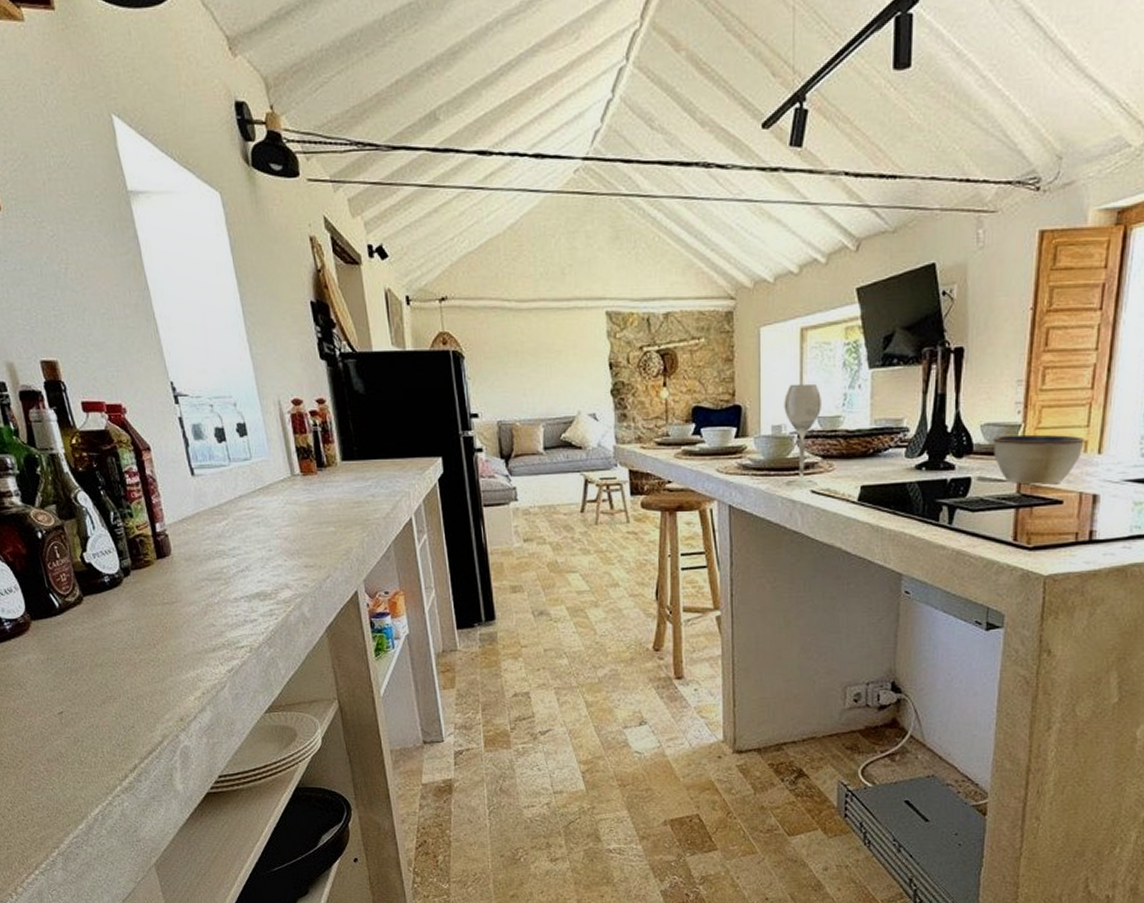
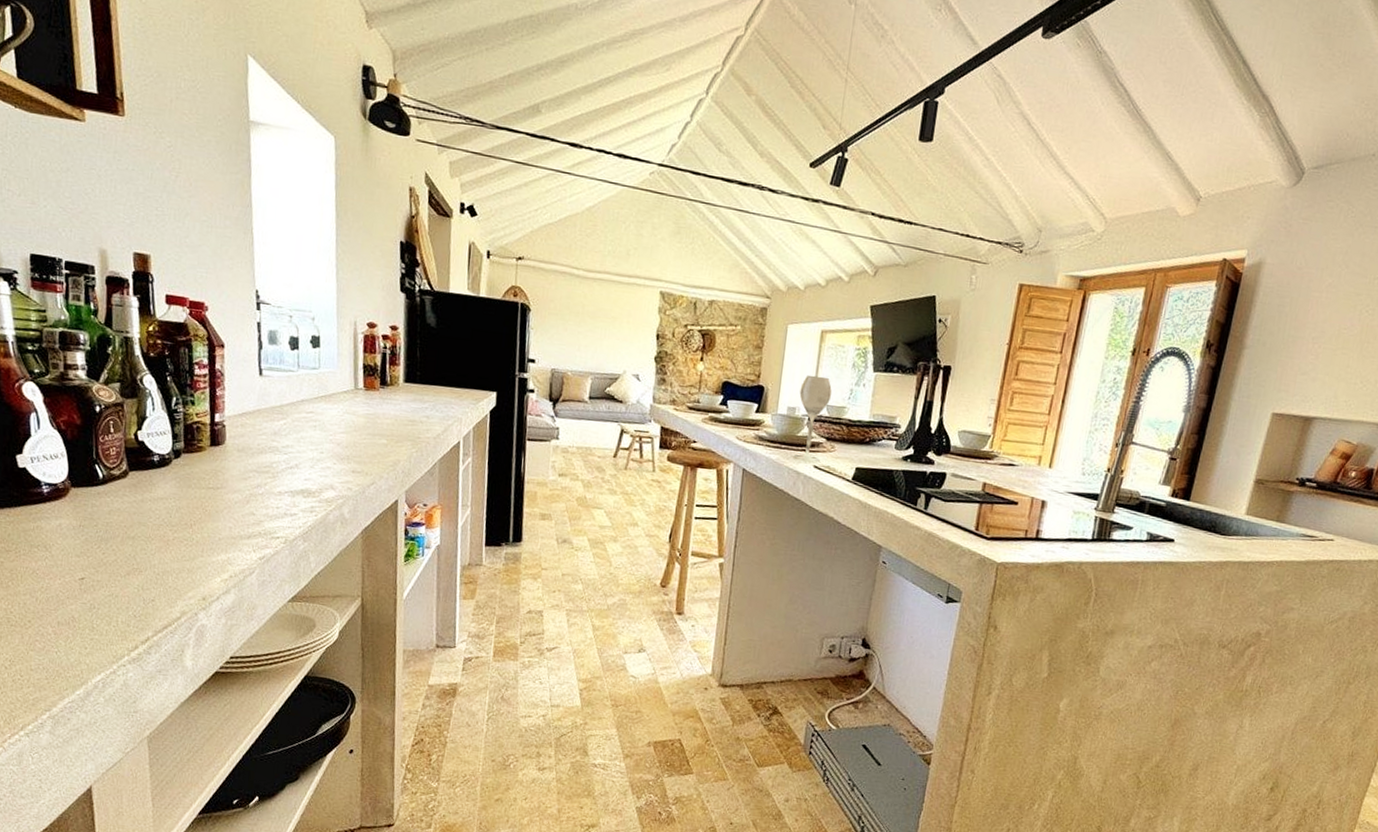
bowl: present [993,434,1085,485] -> none [966,442,1040,488]

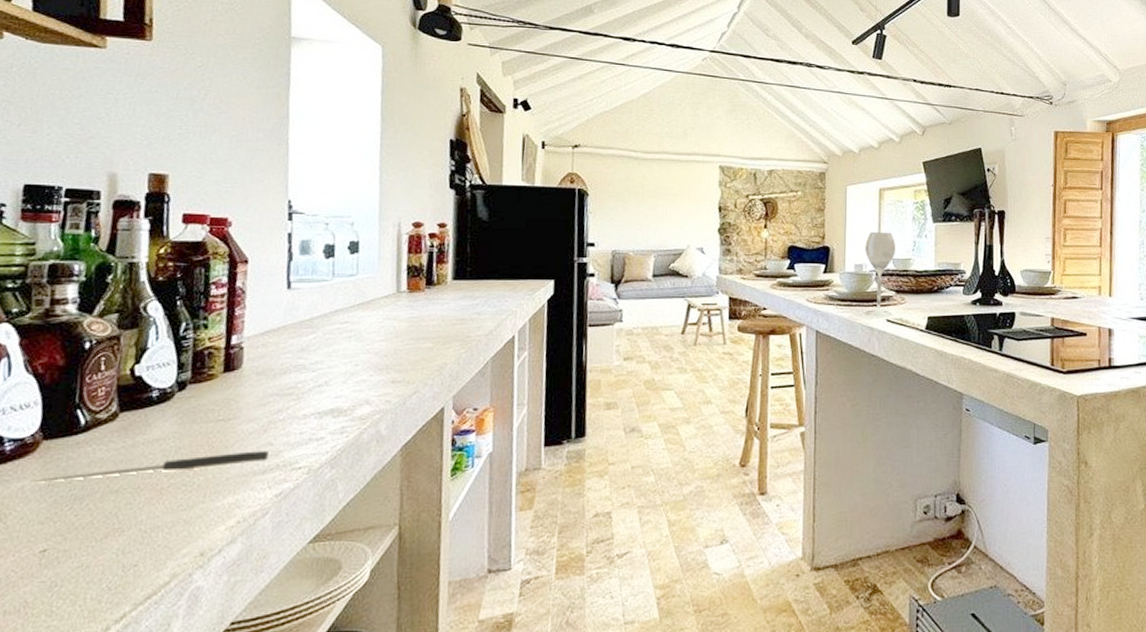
kitchen knife: none [65,517,252,528] -> present [30,451,269,483]

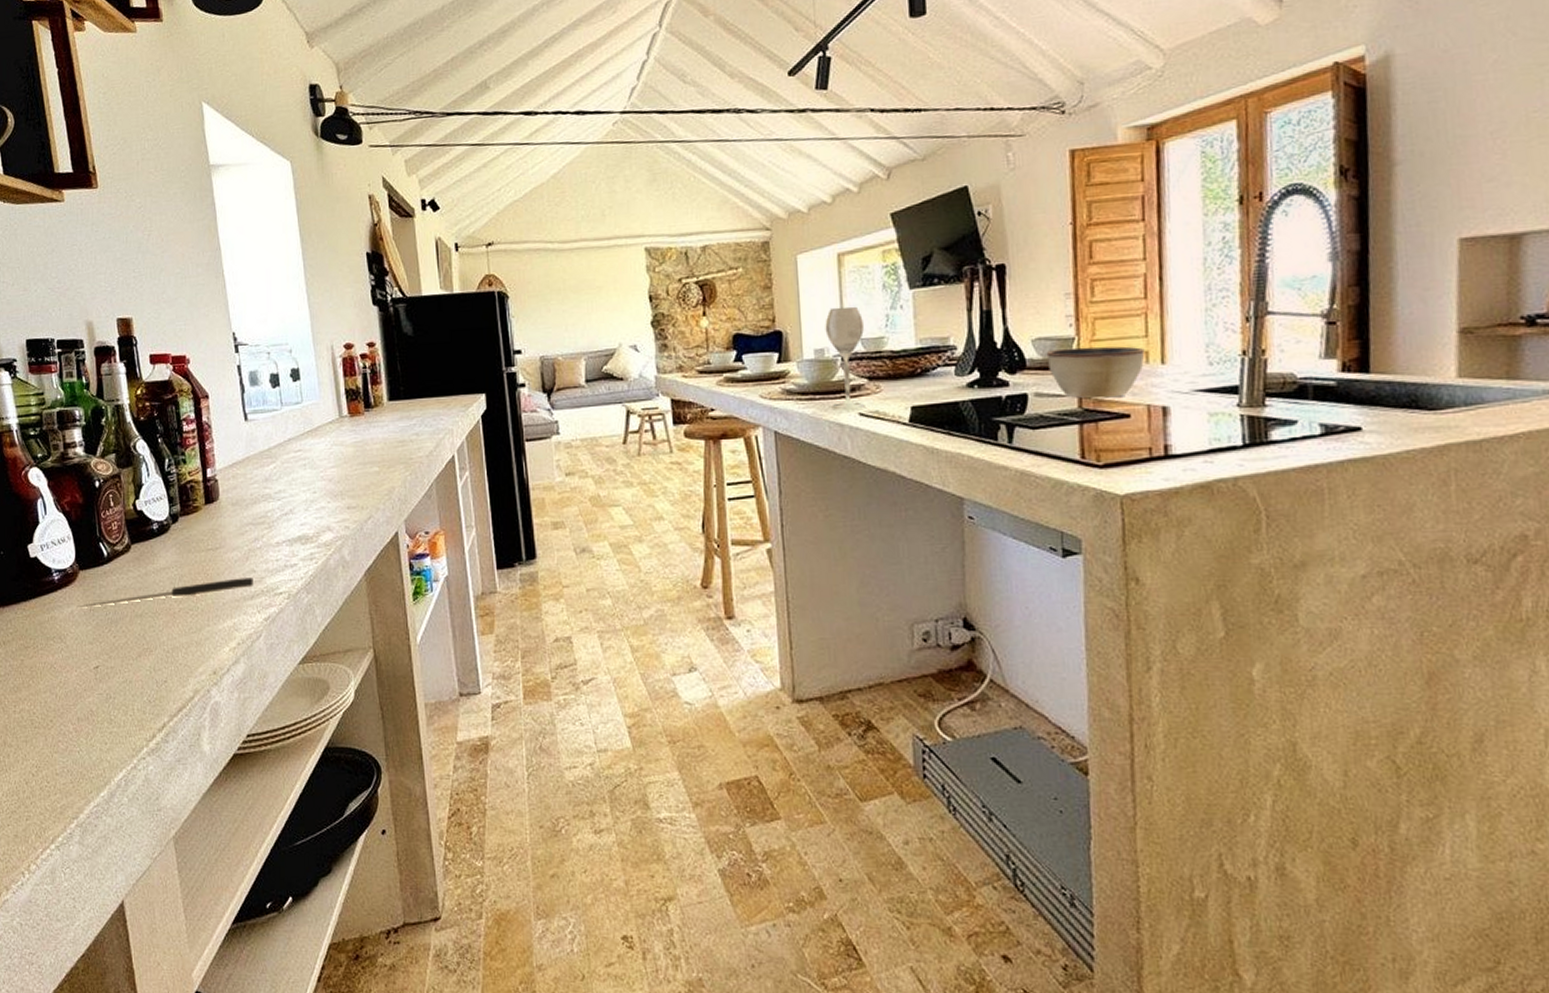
bowl: none [1030,279,1099,320] -> present [1046,346,1145,399]

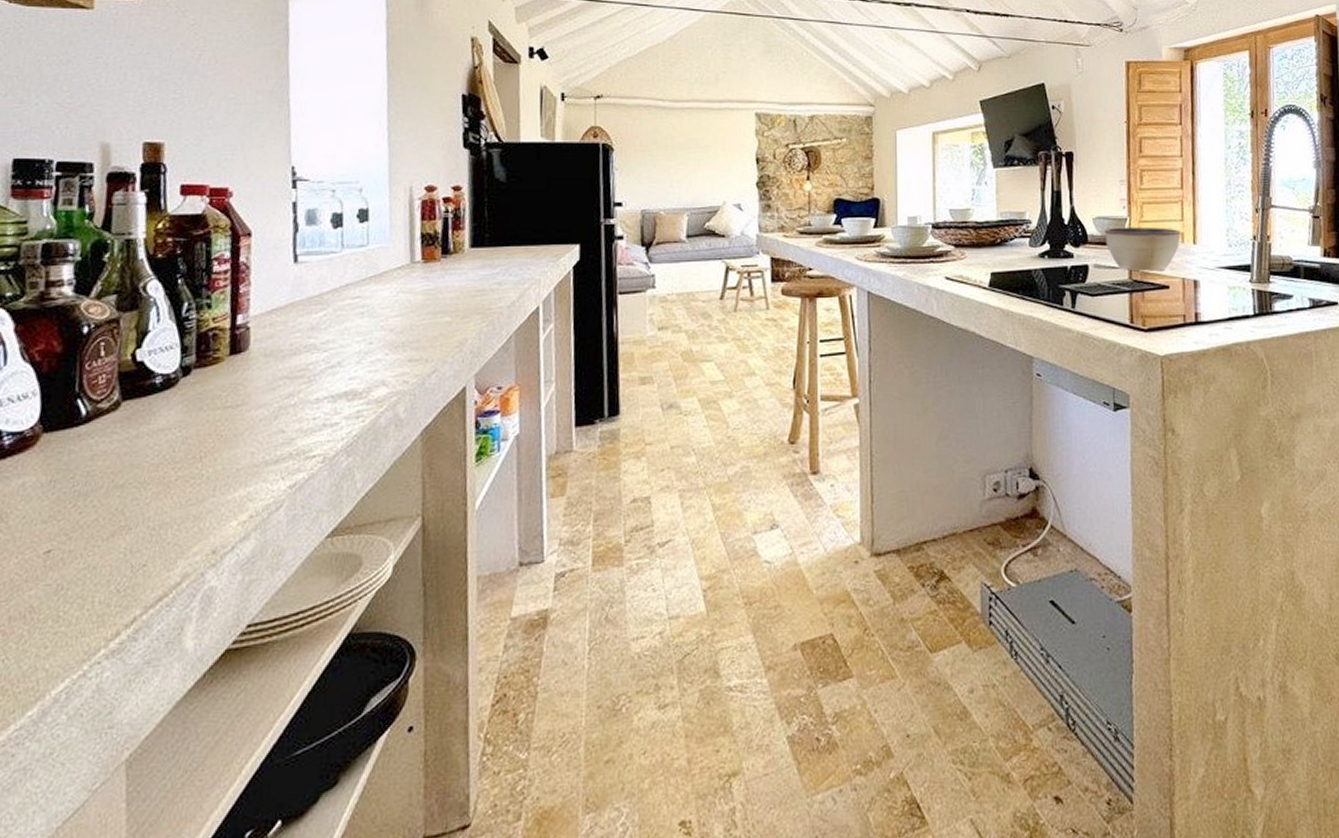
kitchen knife: present [76,577,253,608] -> none [31,439,281,480]
wineglass: present [825,306,865,411] -> none [918,180,952,274]

